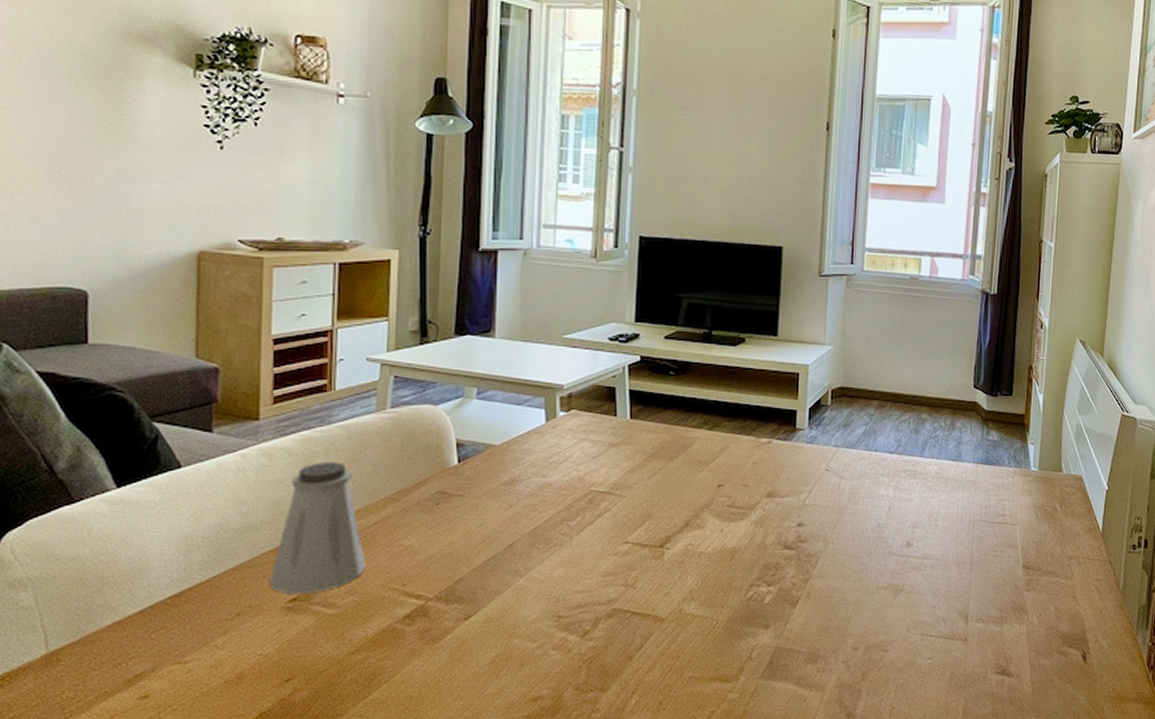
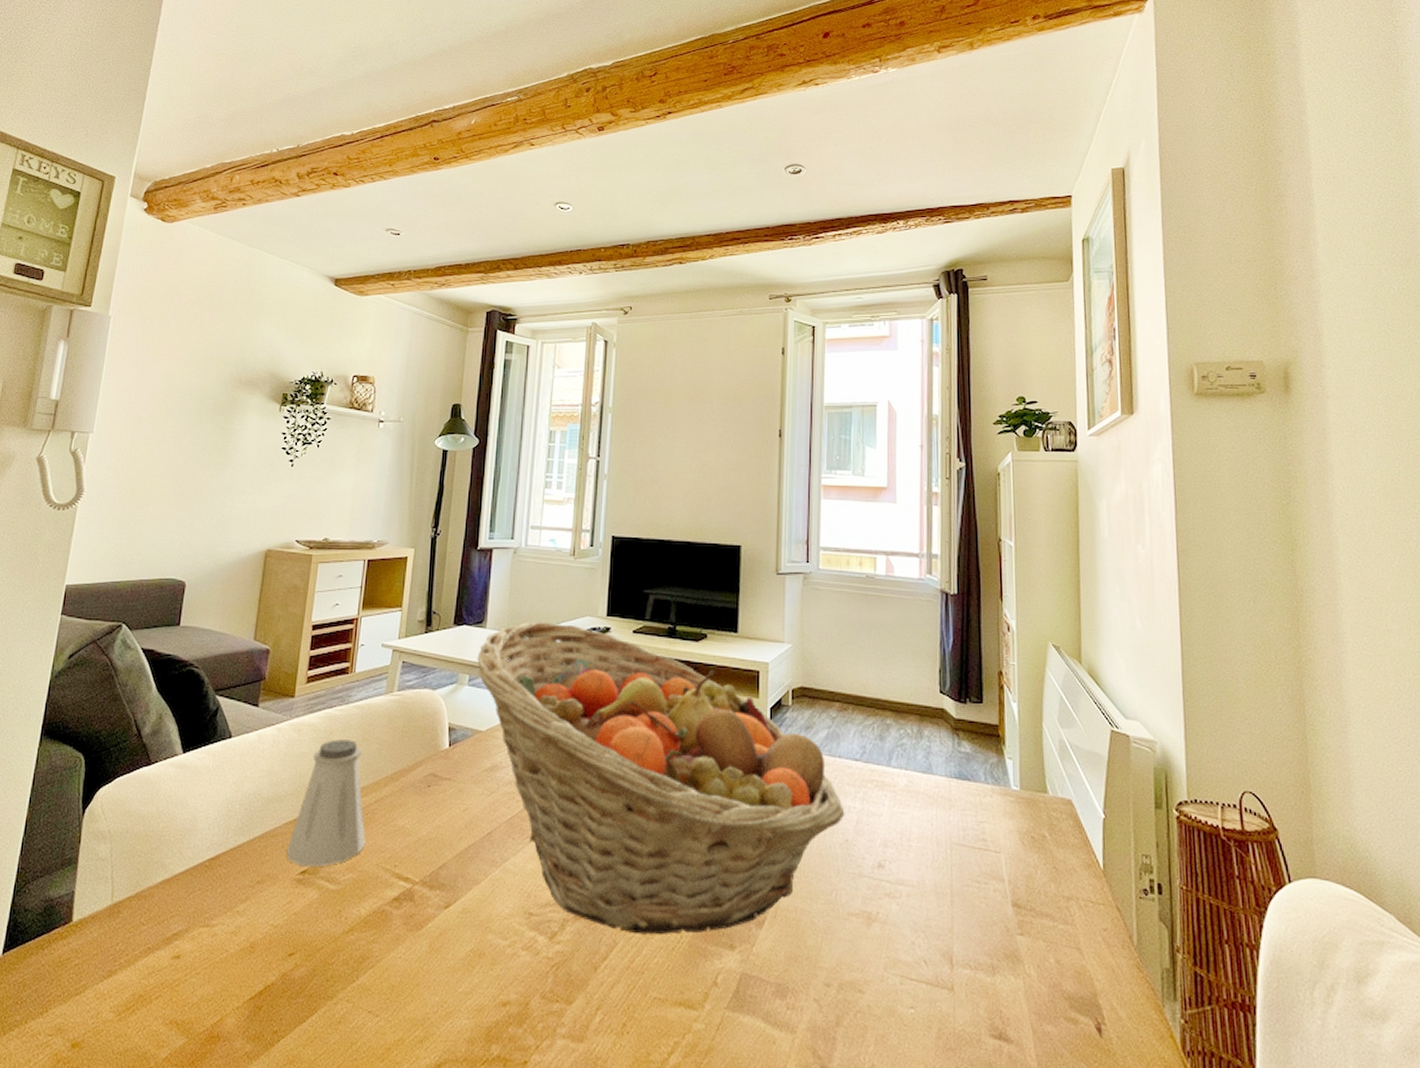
fruit basket: none [486,328,878,624] -> present [477,621,845,935]

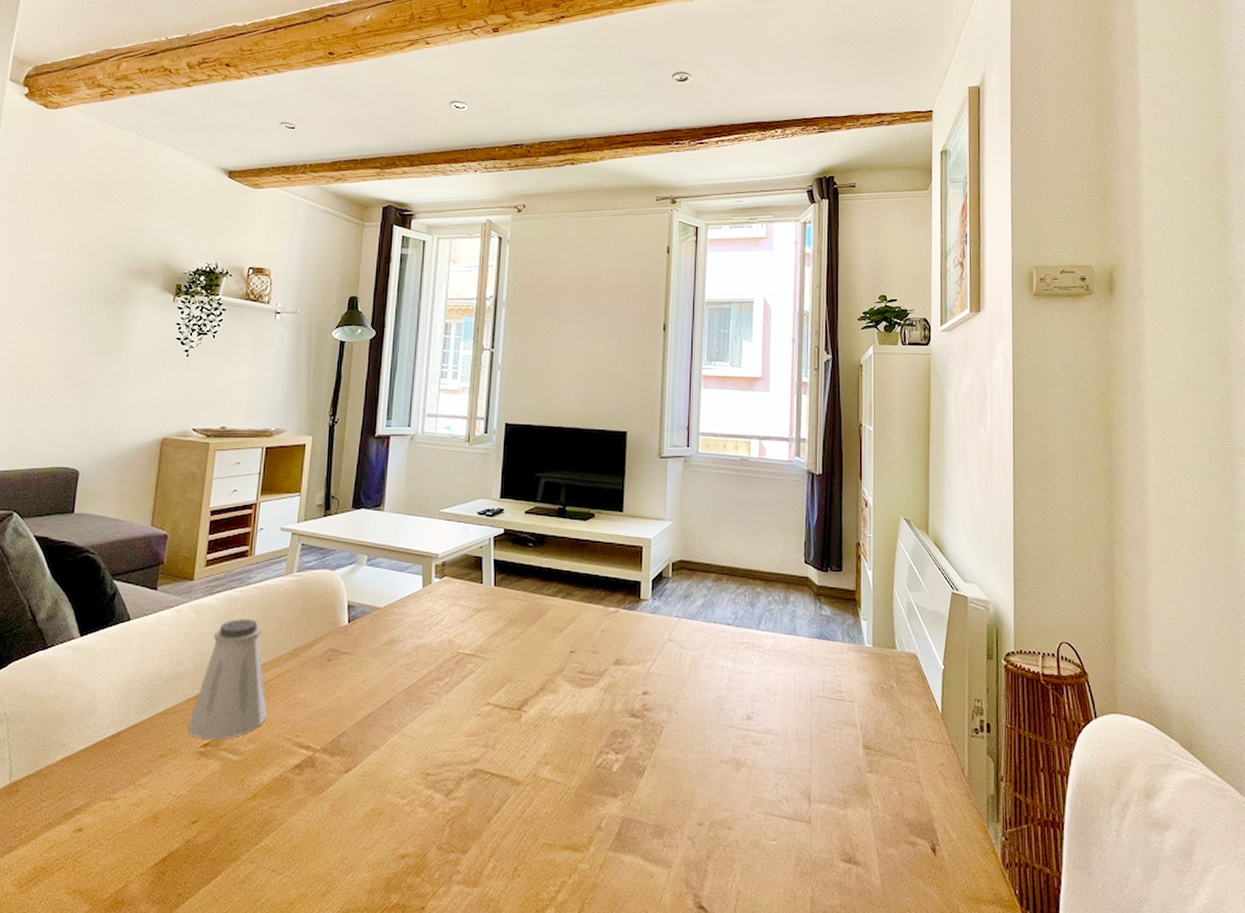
fruit basket: present [477,621,845,935] -> none [375,503,718,788]

